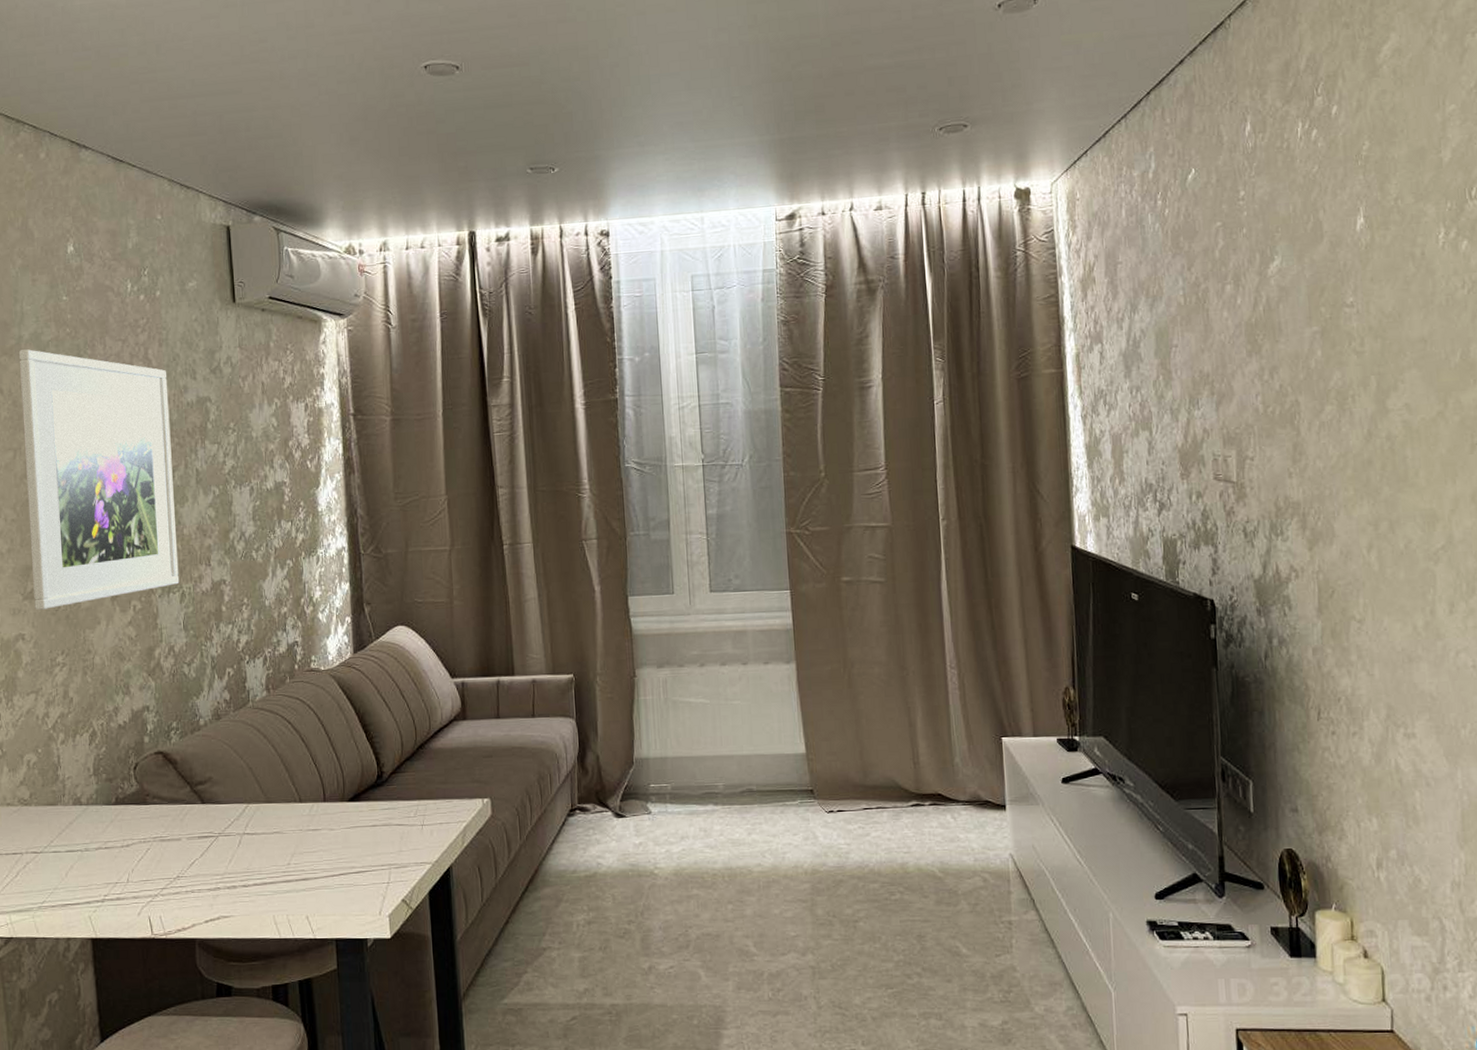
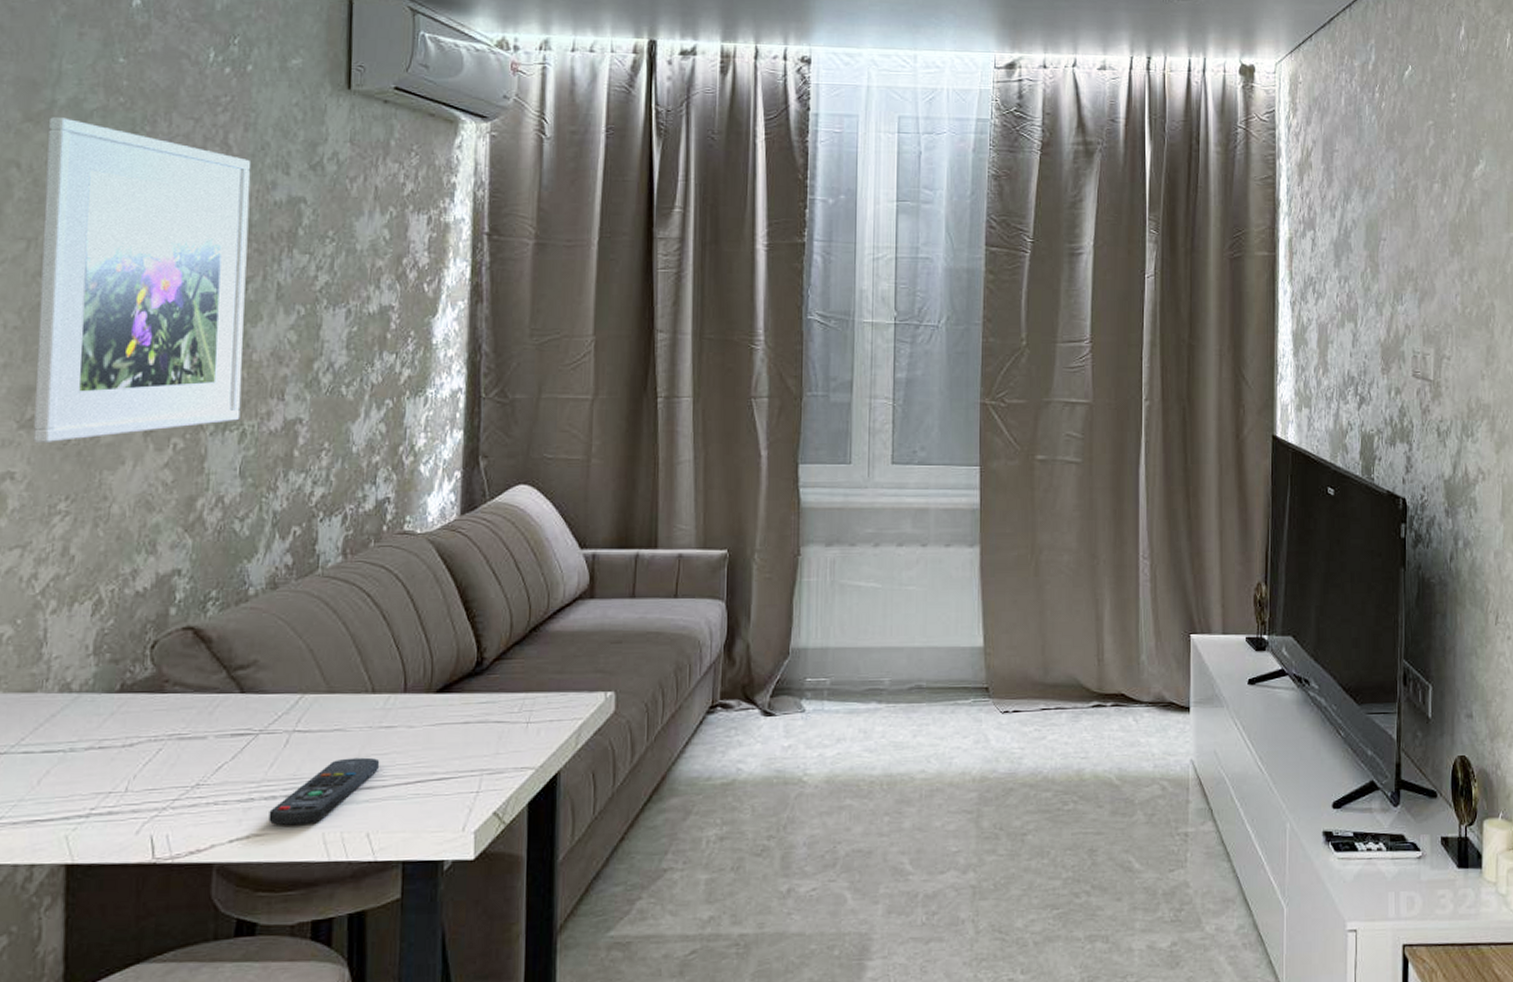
remote control: none [232,854,311,910] -> present [268,757,380,826]

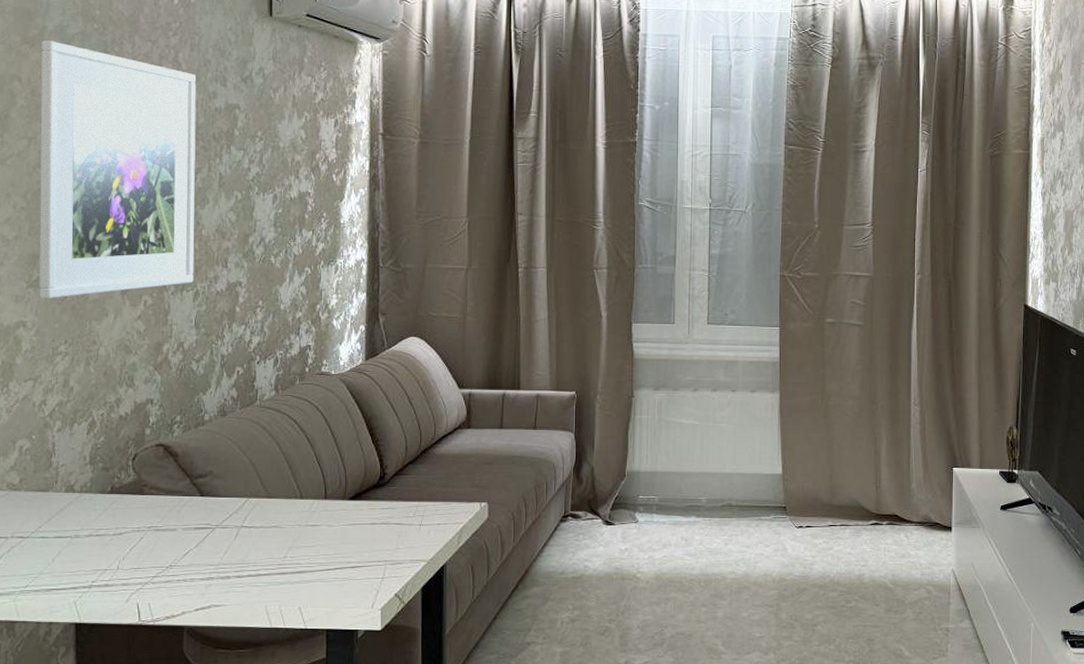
remote control: present [268,757,380,826] -> none [225,548,308,600]

